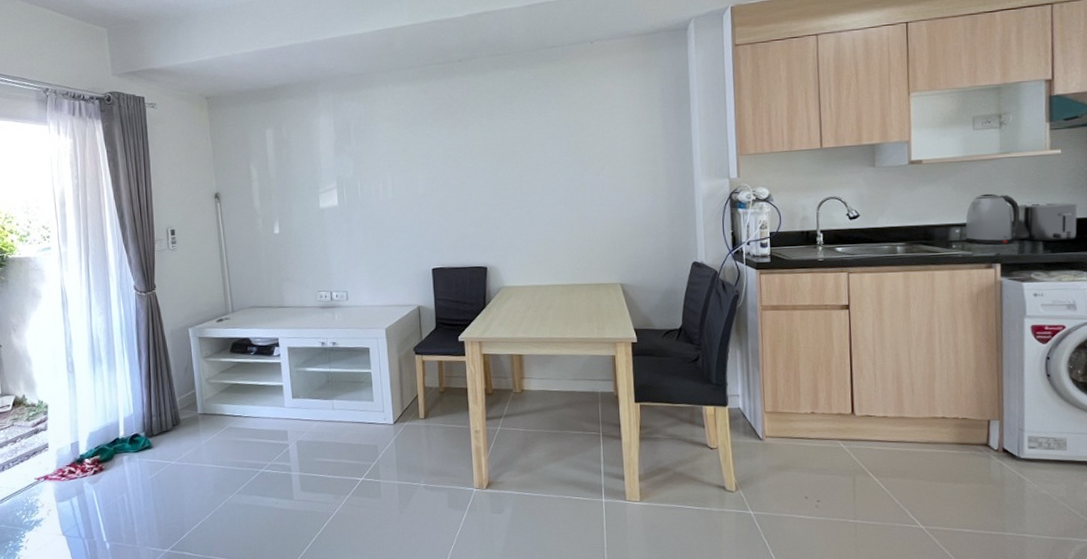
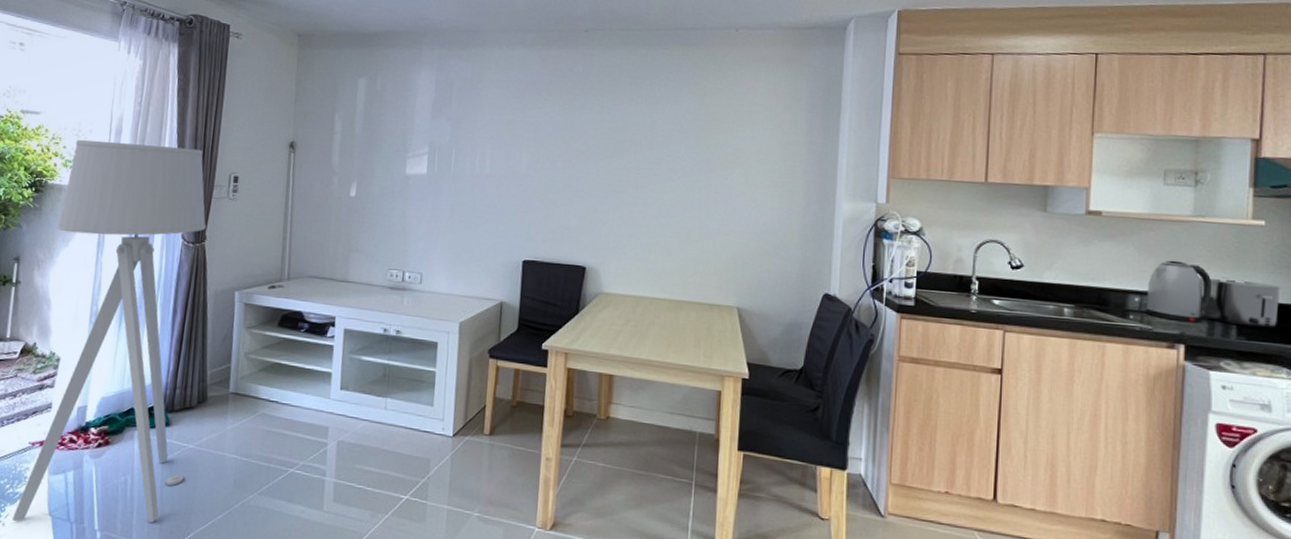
floor lamp: none [24,210,172,544] -> present [13,139,206,523]

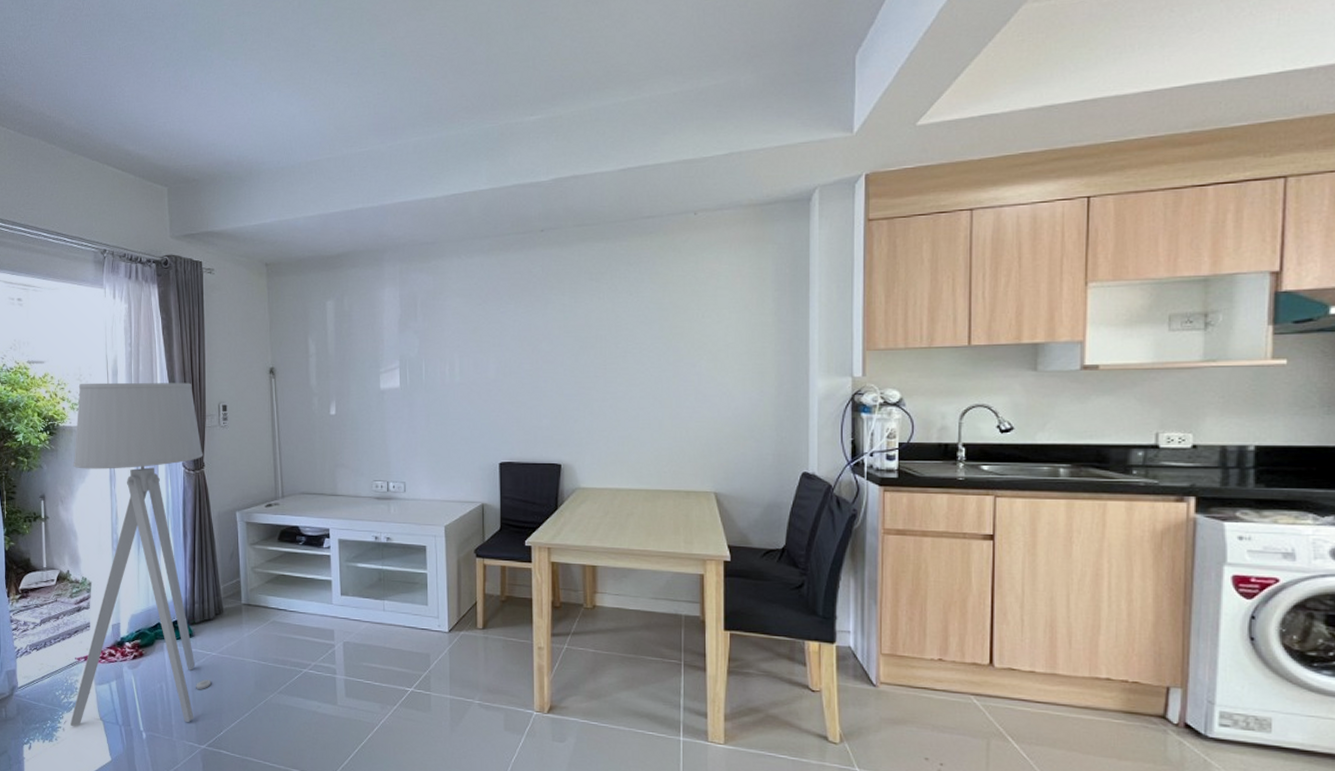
kettle: present [1145,260,1213,323] -> none [1150,410,1226,474]
toaster: present [1198,275,1281,329] -> none [1209,423,1306,473]

